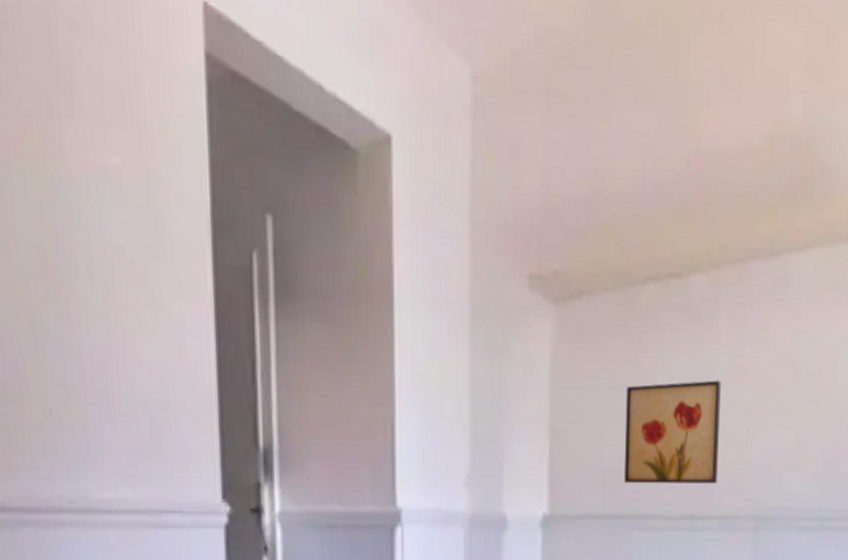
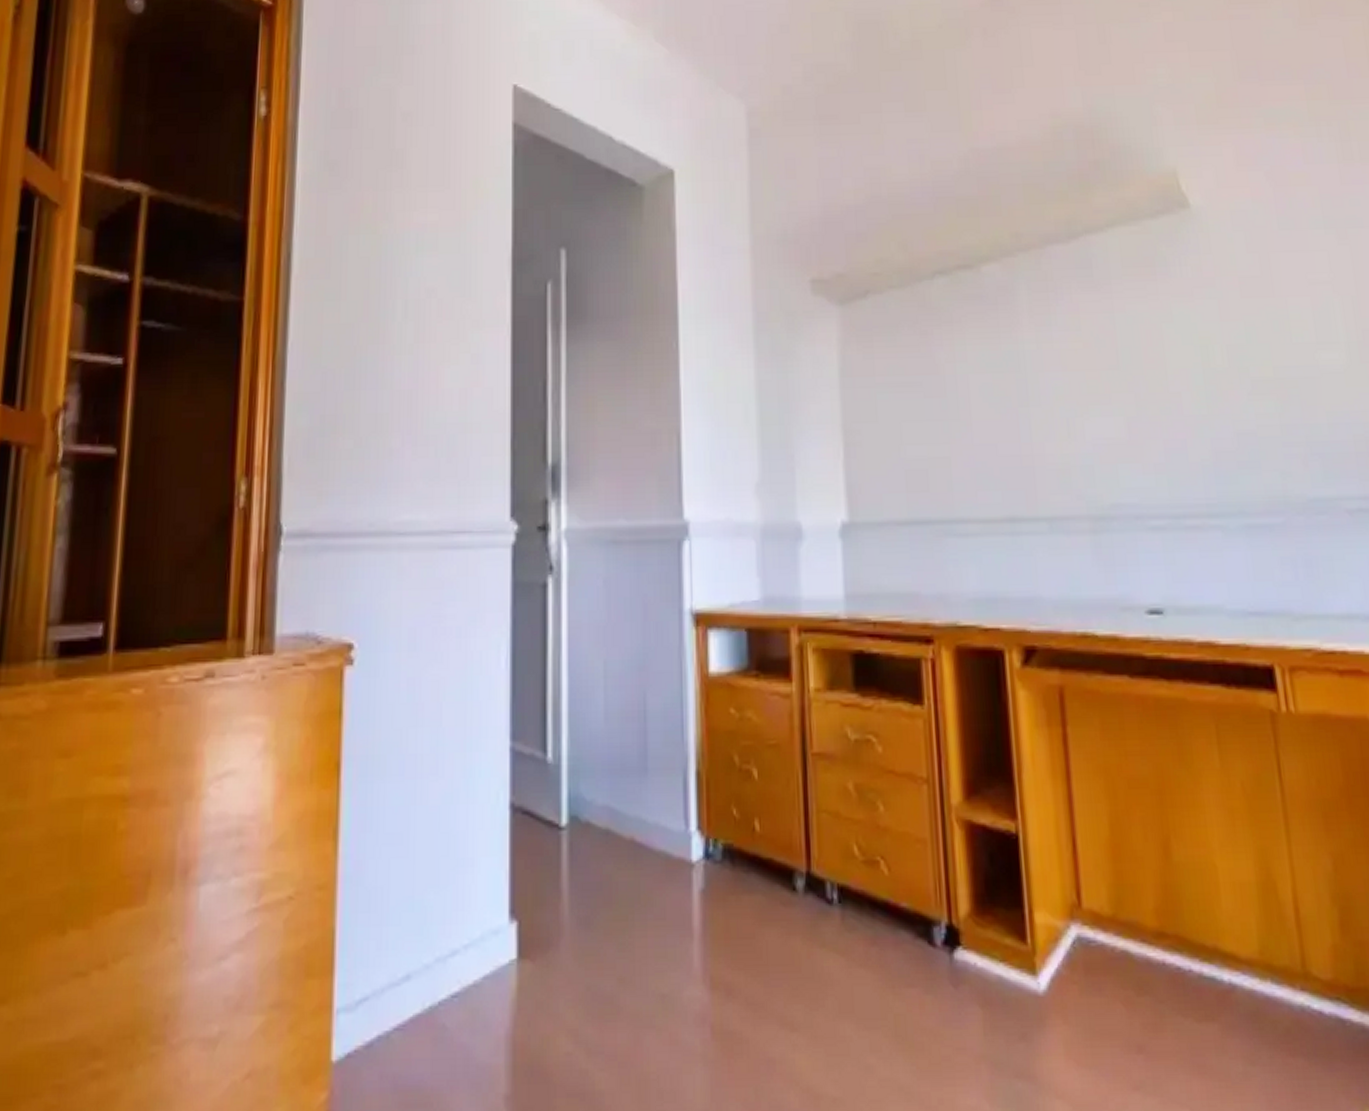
wall art: present [623,380,721,484] -> none [922,368,1040,485]

